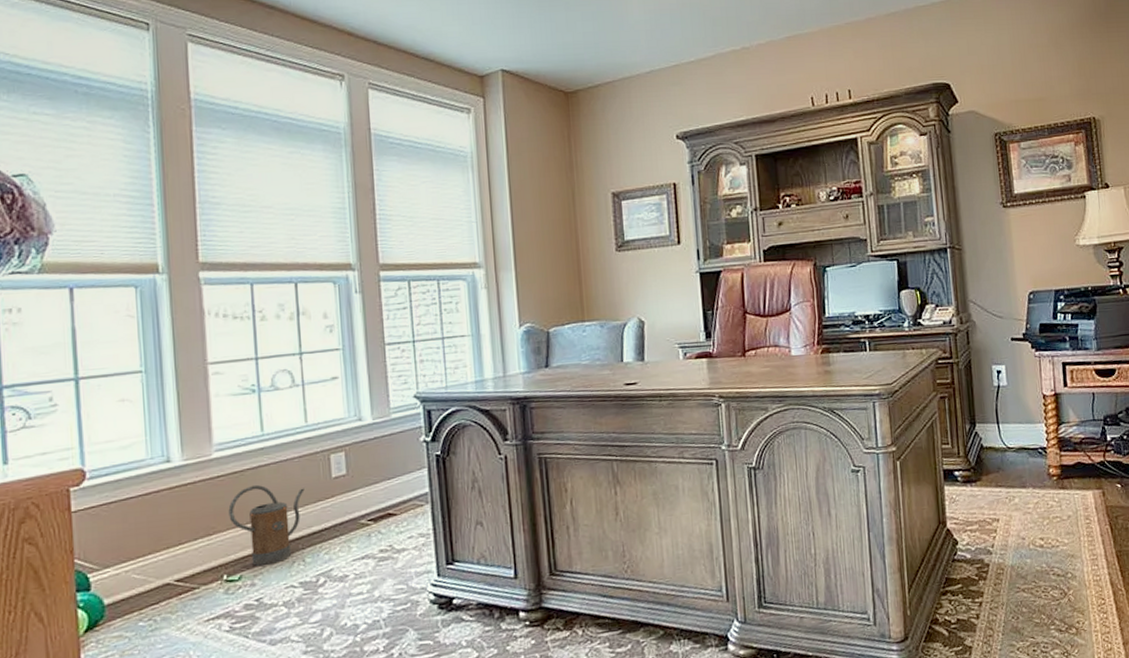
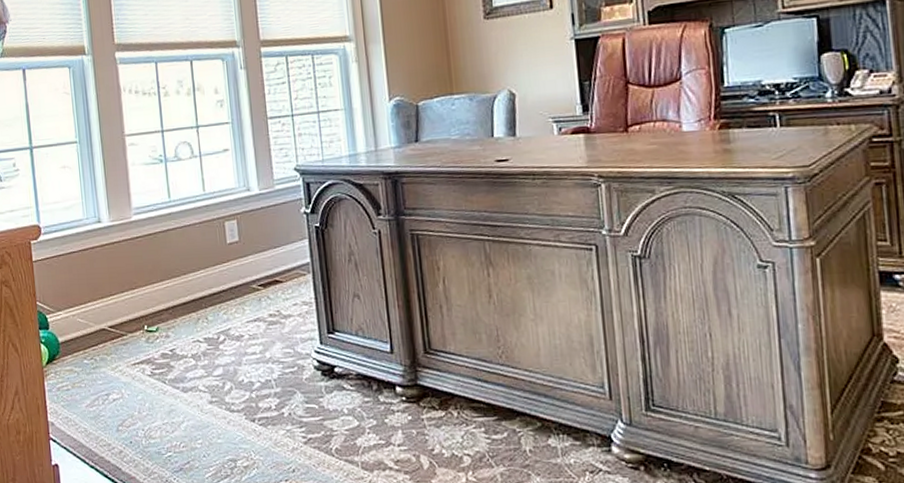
watering can: present [228,484,305,566] -> none [146,246,205,320]

